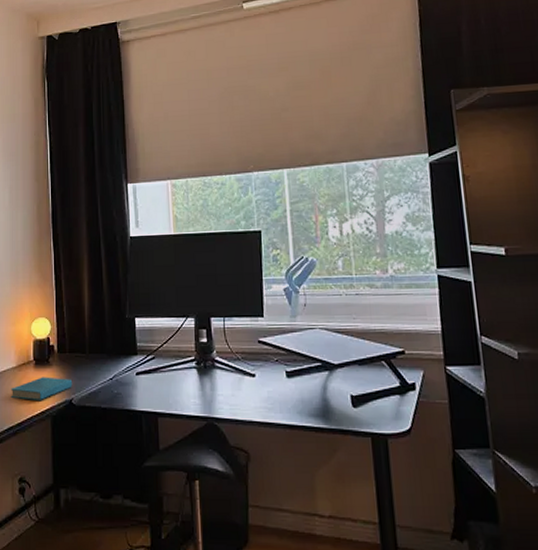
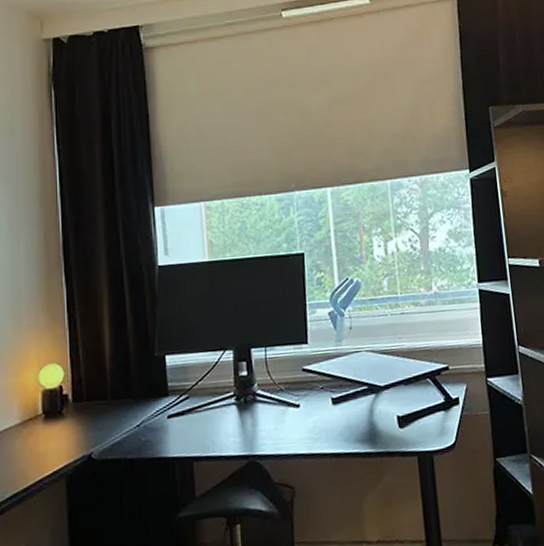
book: present [10,377,73,400] -> none [13,430,92,461]

